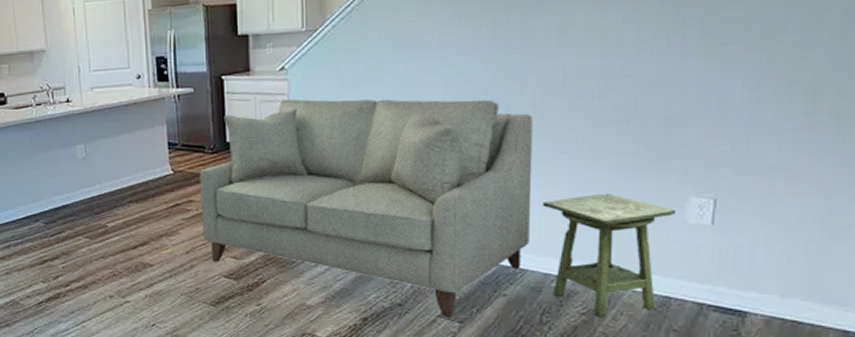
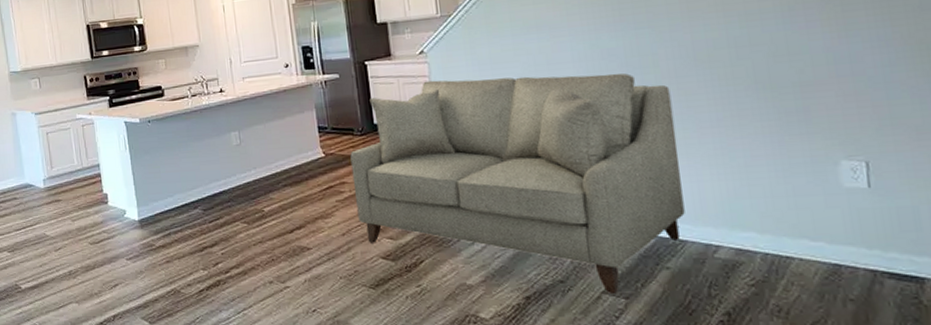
side table: present [542,193,677,318] -> none [691,159,830,289]

